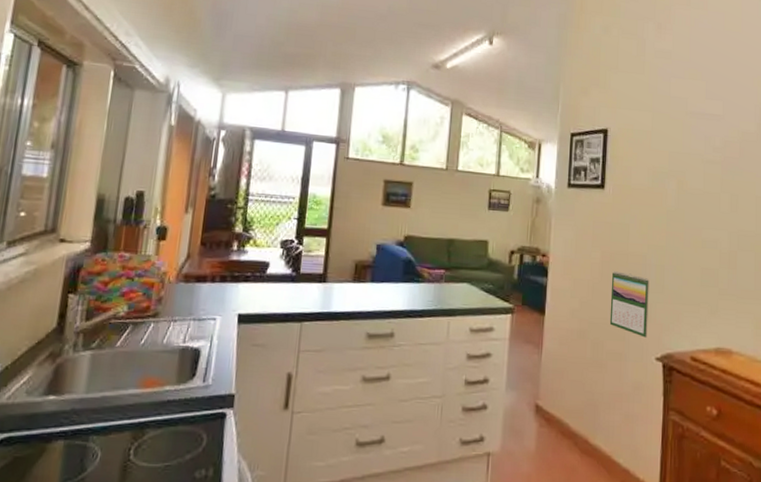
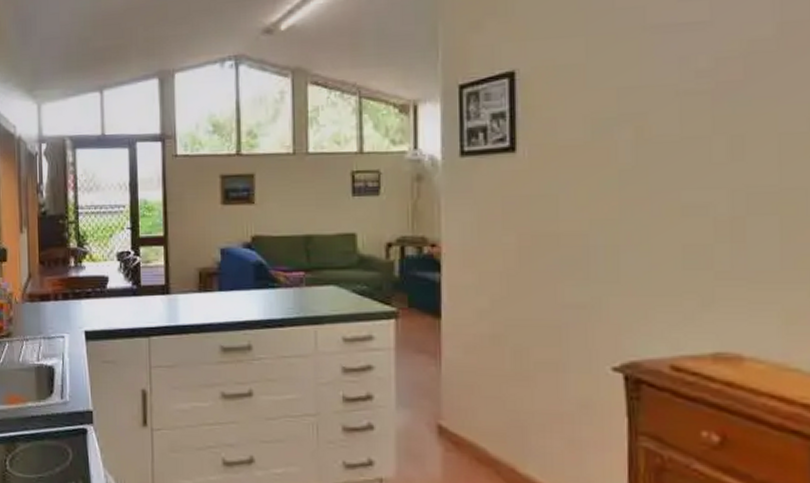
calendar: present [609,271,649,338] -> none [535,258,597,342]

